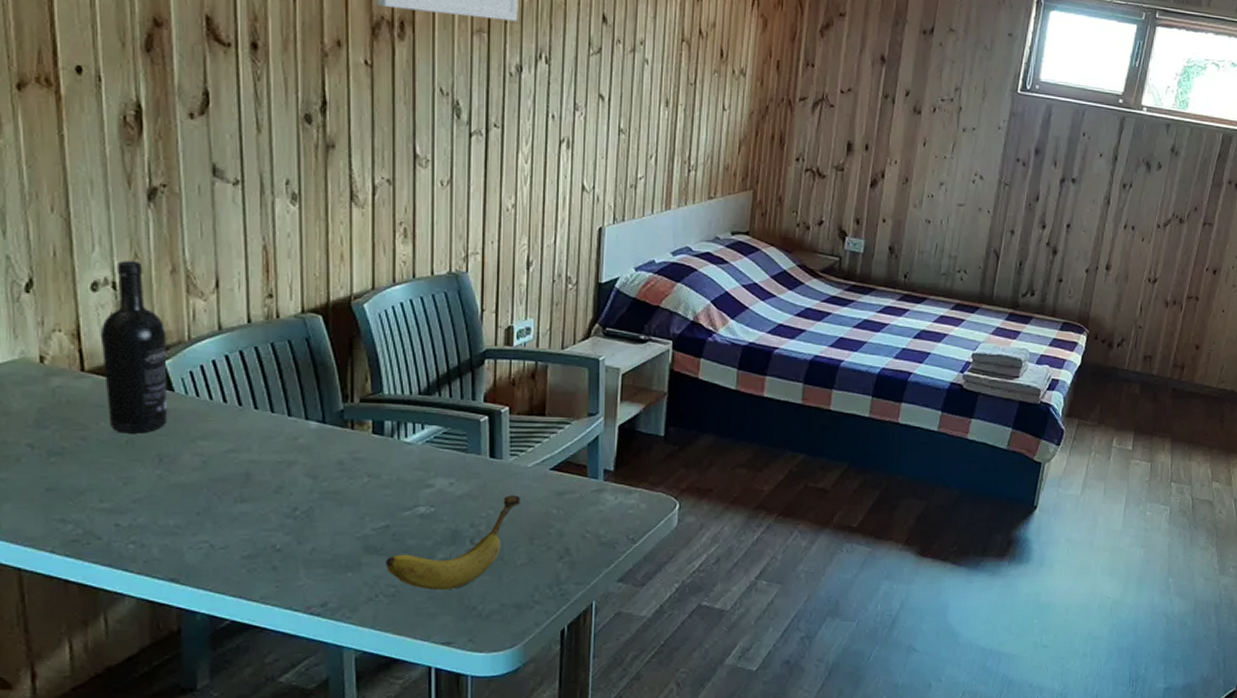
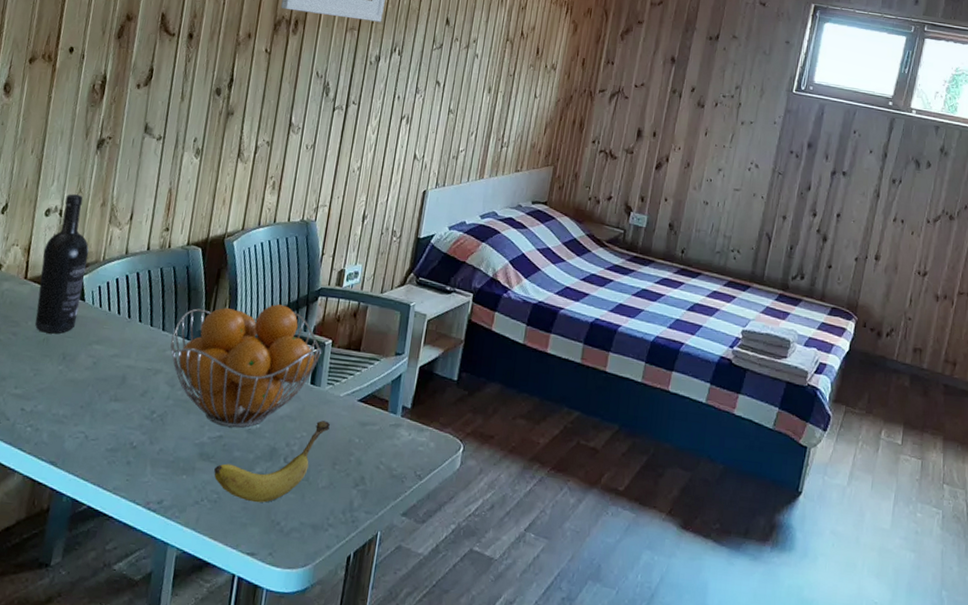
fruit basket: none [303,373,499,515] -> present [170,304,322,428]

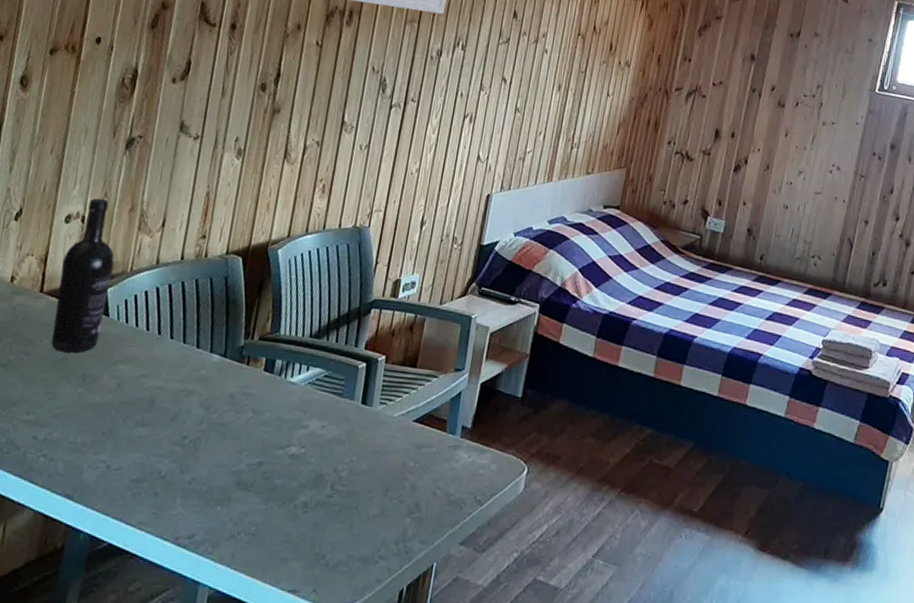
fruit basket: present [170,304,322,428] -> none [205,317,375,454]
fruit: present [214,421,330,503] -> none [252,443,382,535]

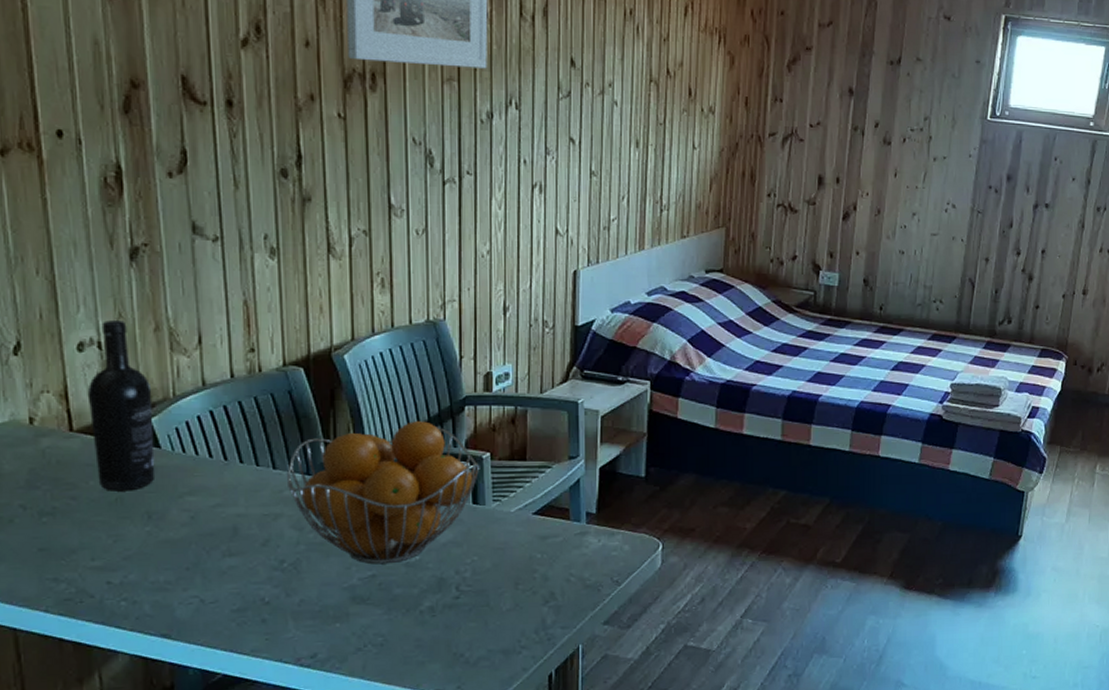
fruit basket: none [205,317,375,454] -> present [287,421,480,565]

